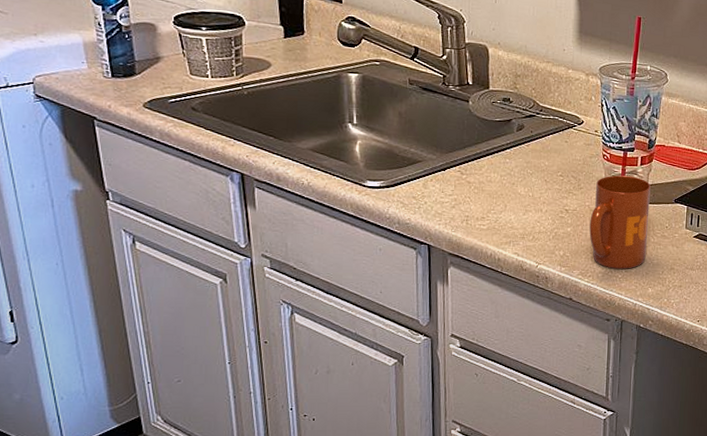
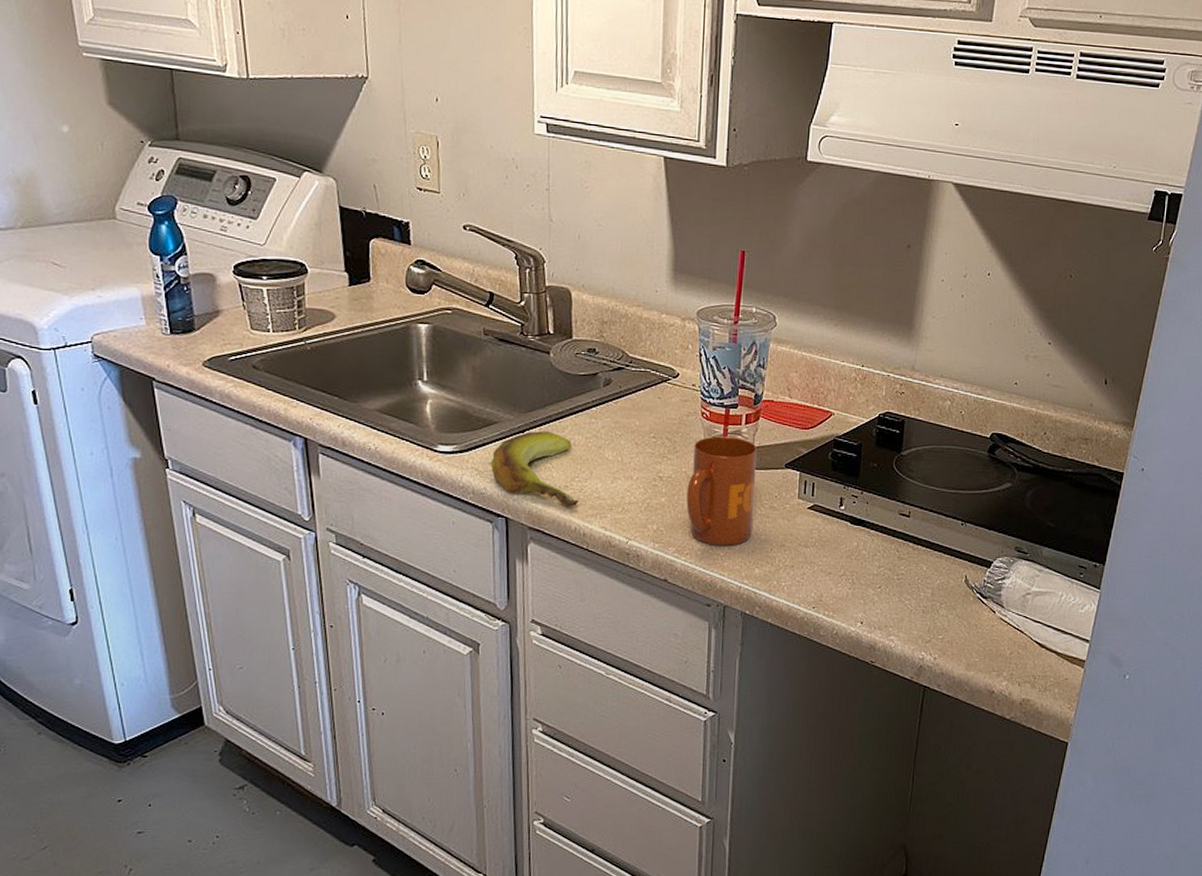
banana: none [415,169,495,236] -> present [491,431,580,507]

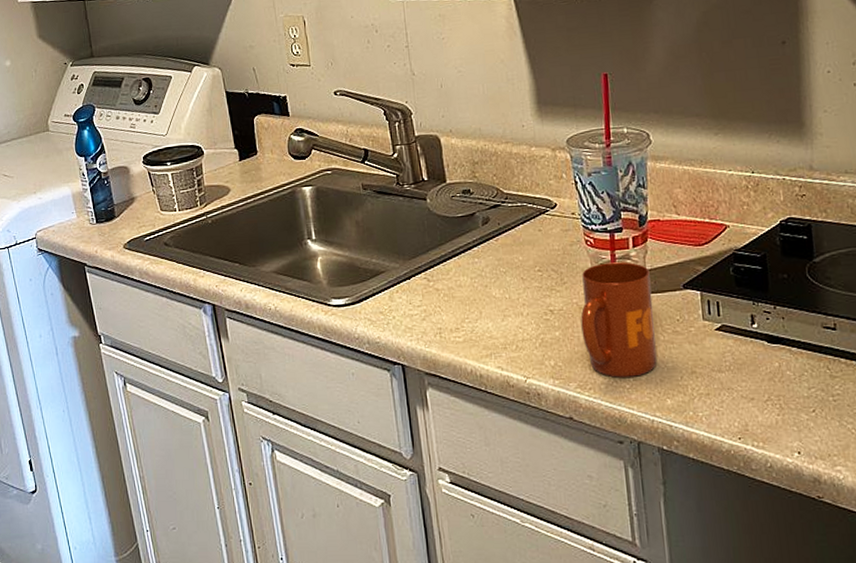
banana: present [491,431,580,507] -> none [382,276,473,349]

